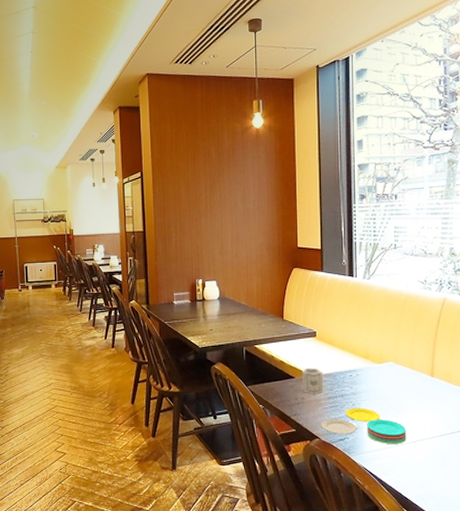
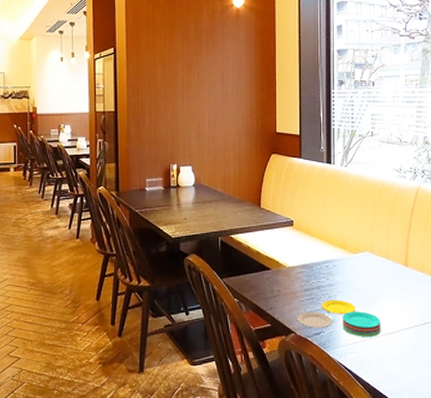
cup: present [301,367,324,394] -> none [278,258,300,287]

